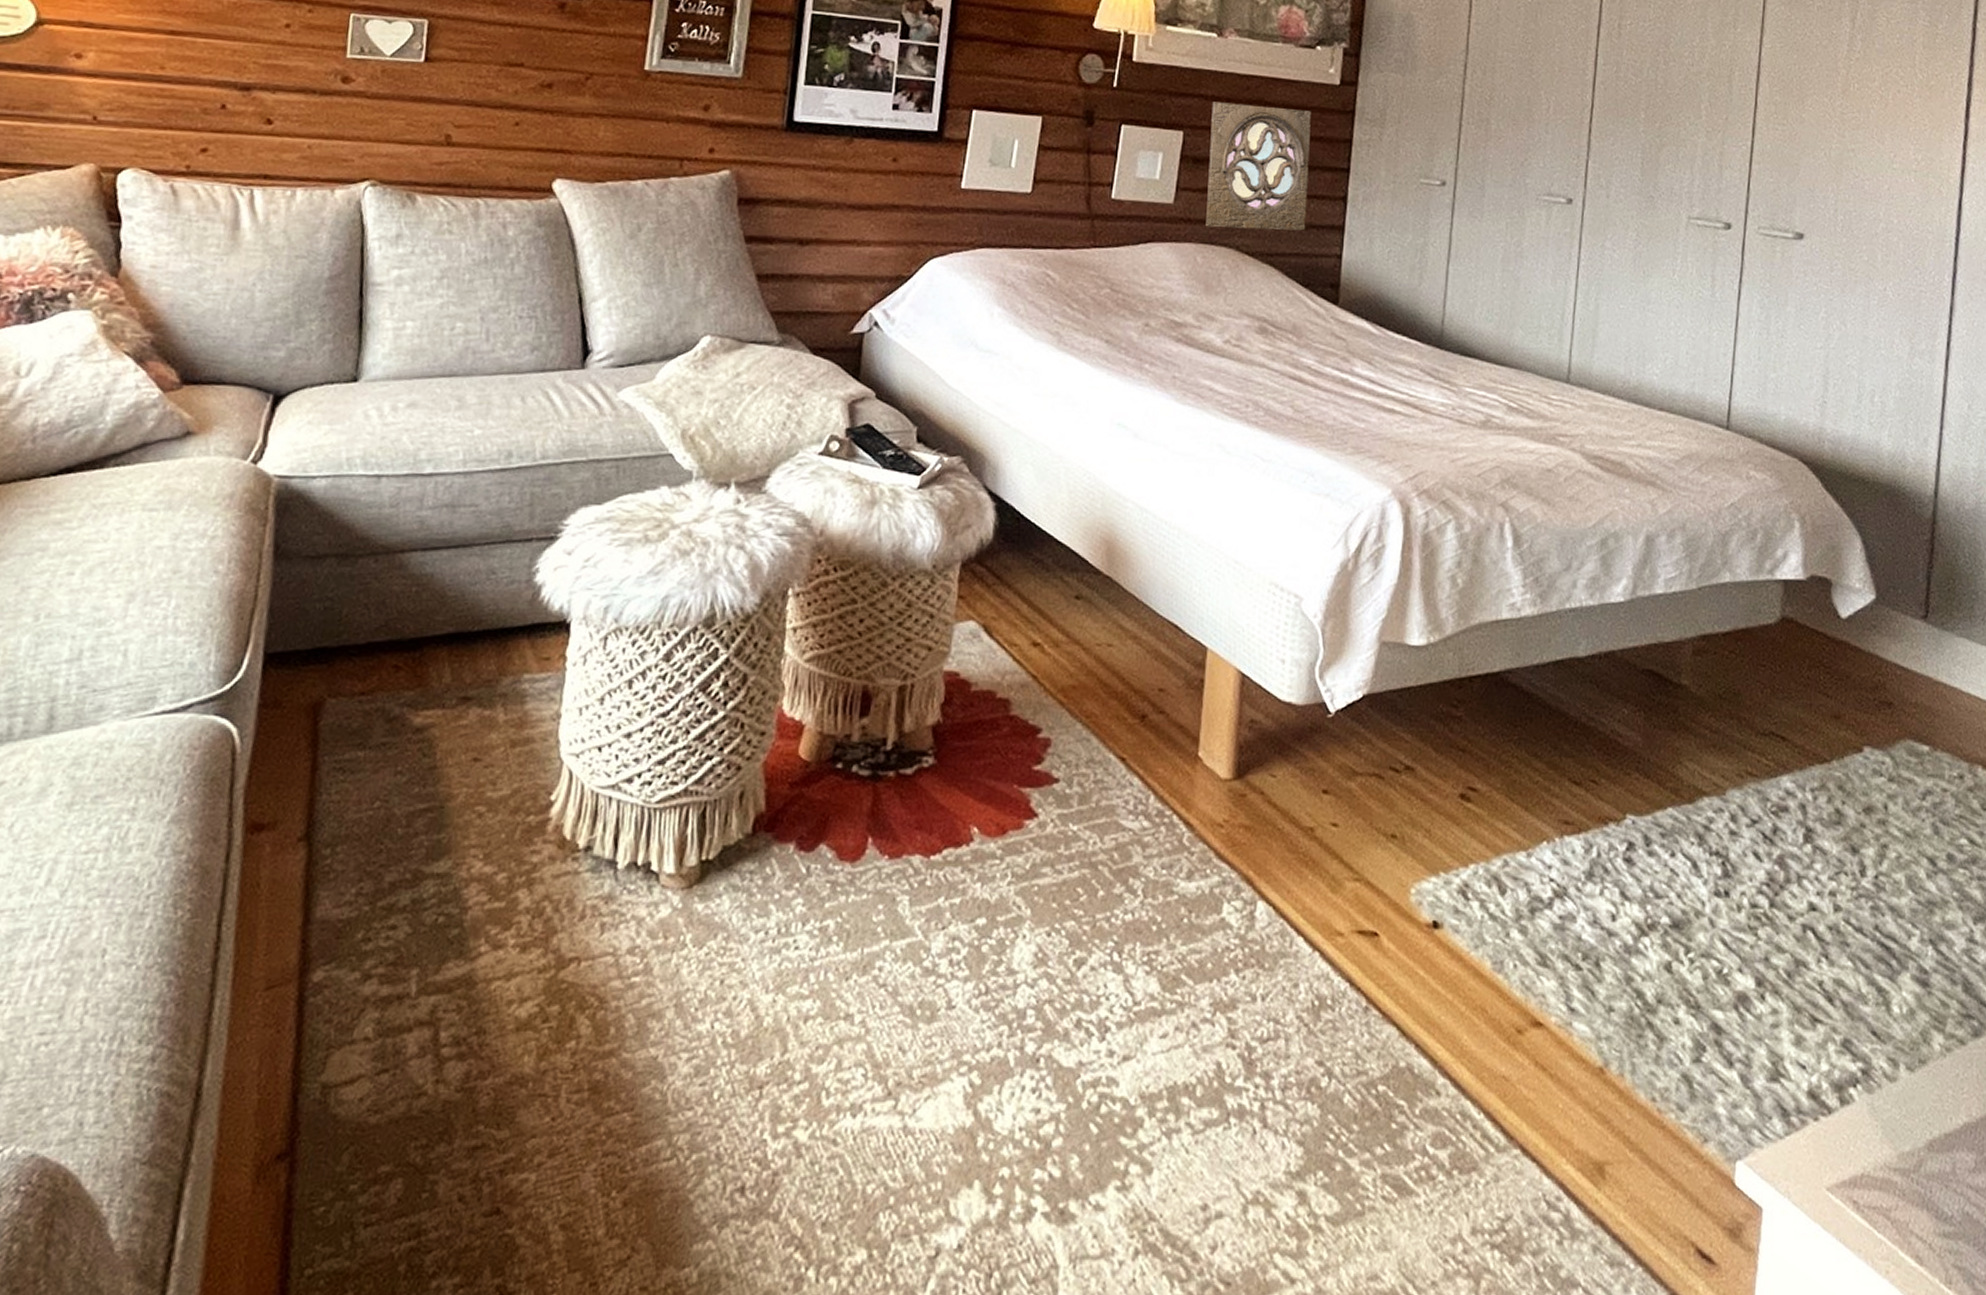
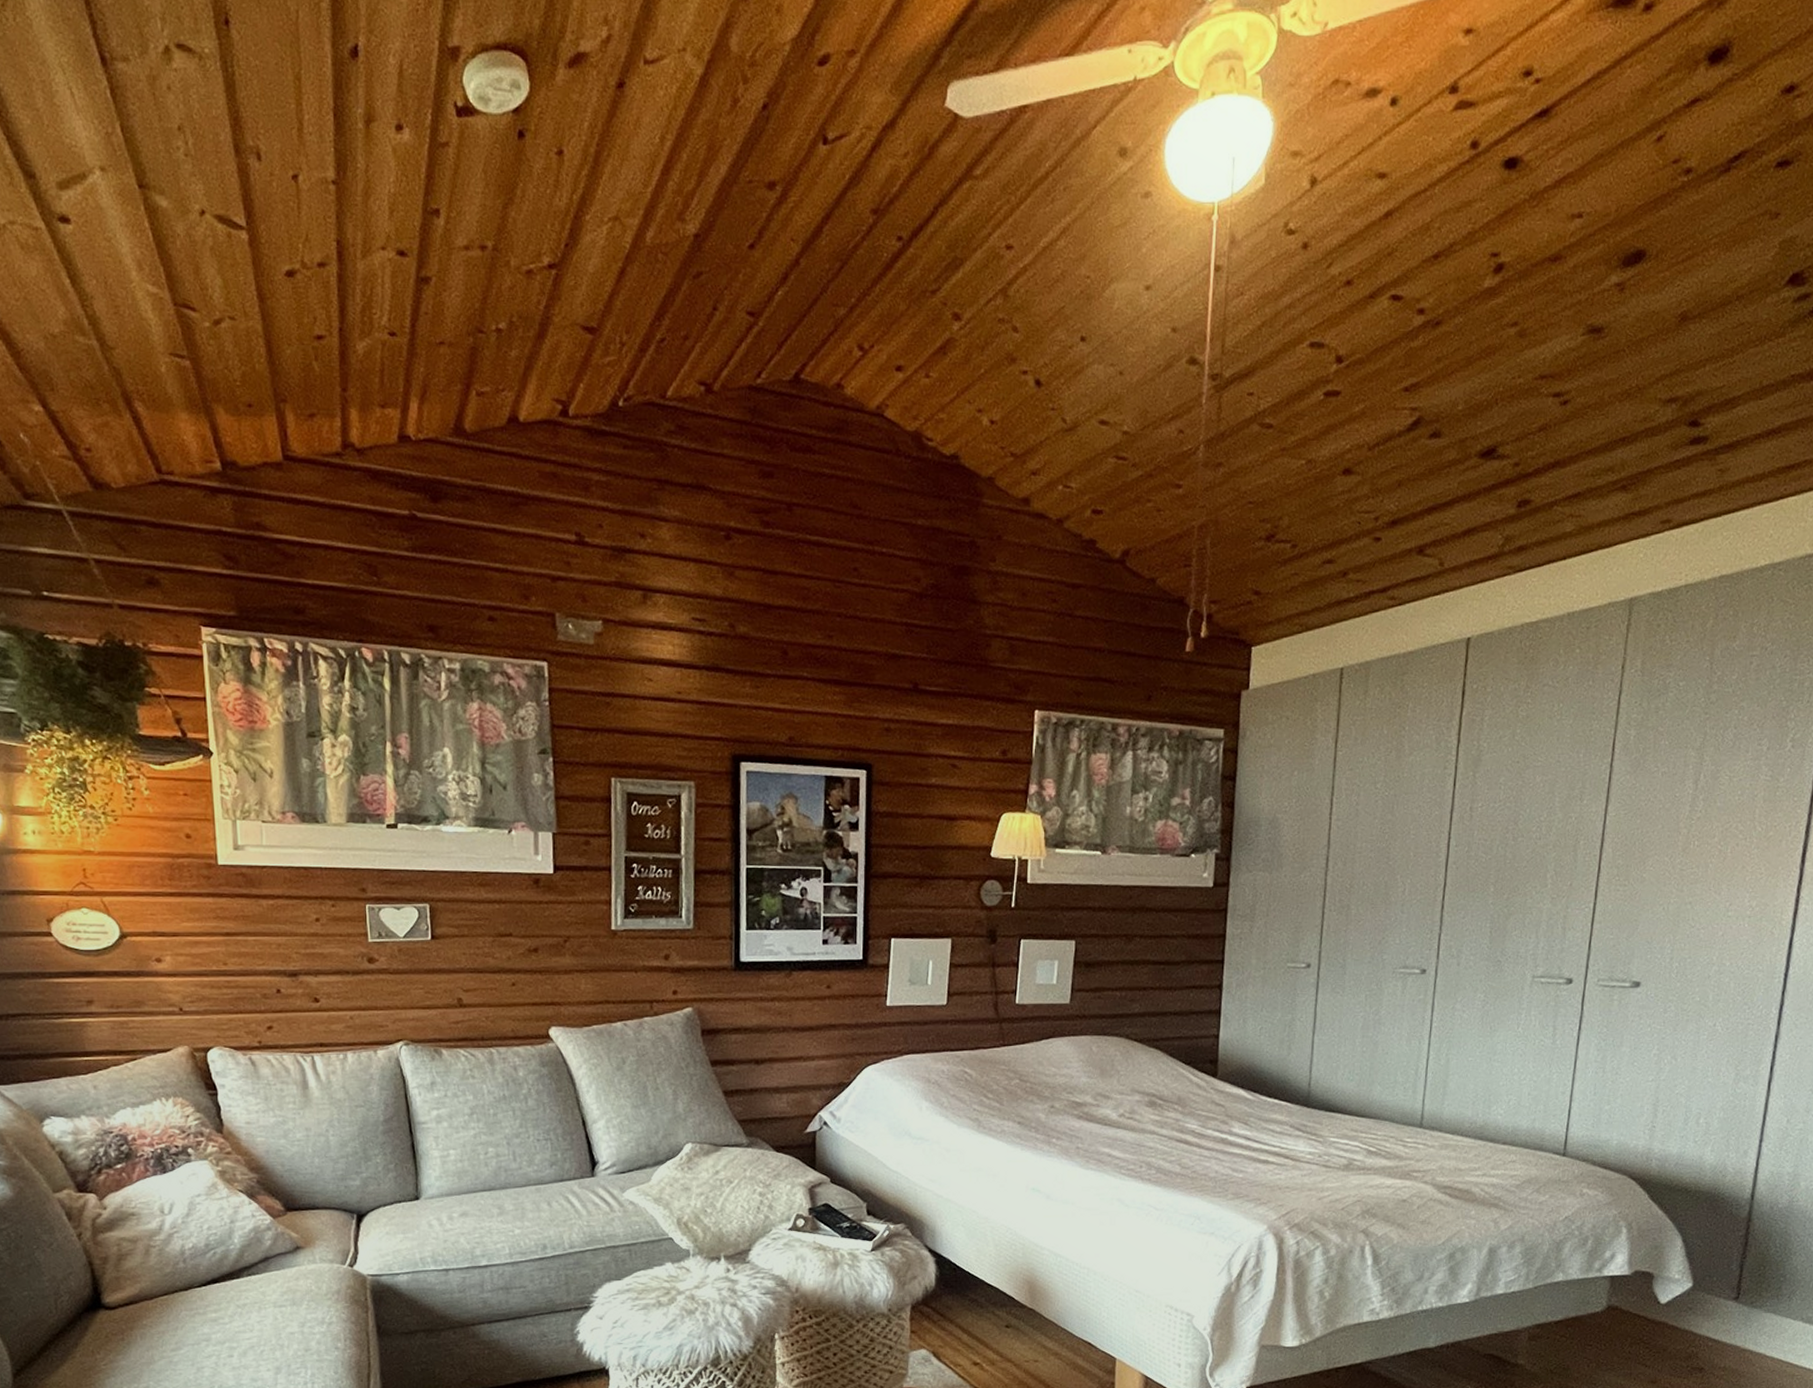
wall ornament: present [1206,101,1311,231] -> none [1099,912,1188,1021]

